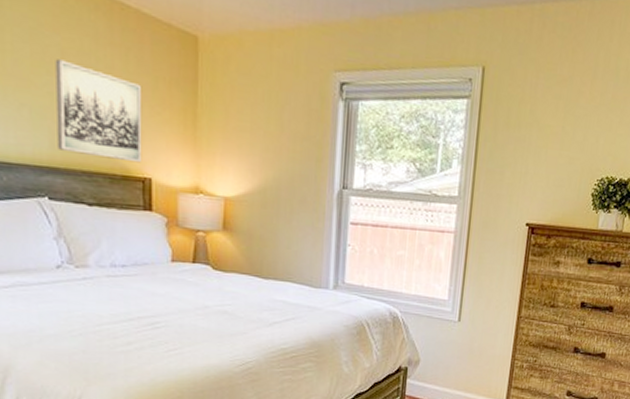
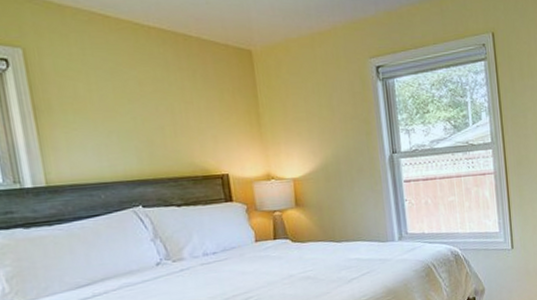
wall art: present [55,59,142,163] -> none [134,89,219,165]

